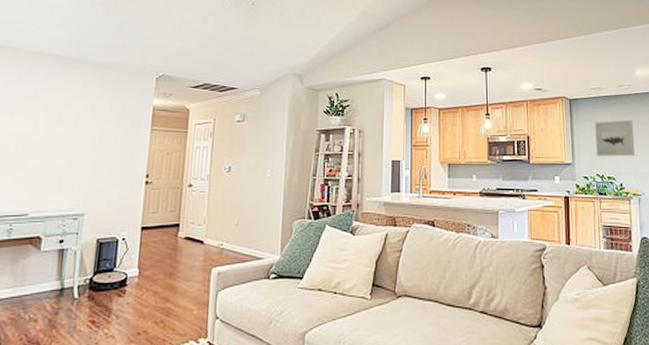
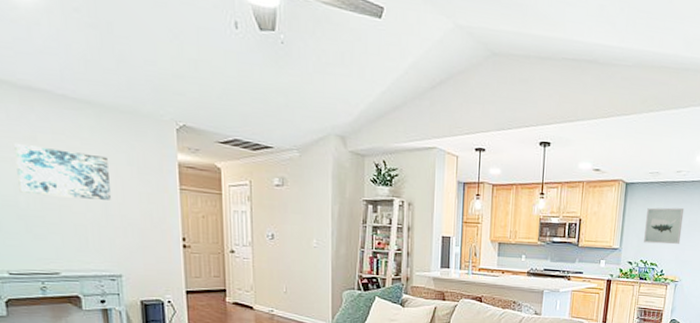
wall art: none [12,98,93,143] -> present [14,143,111,200]

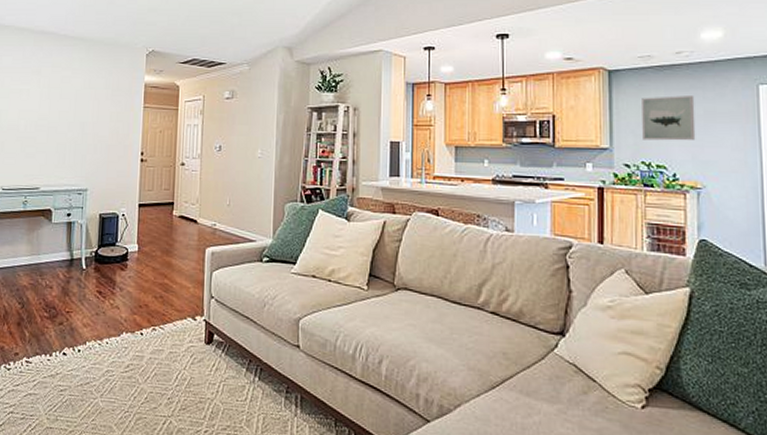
wall art: present [14,143,111,200] -> none [22,76,90,120]

